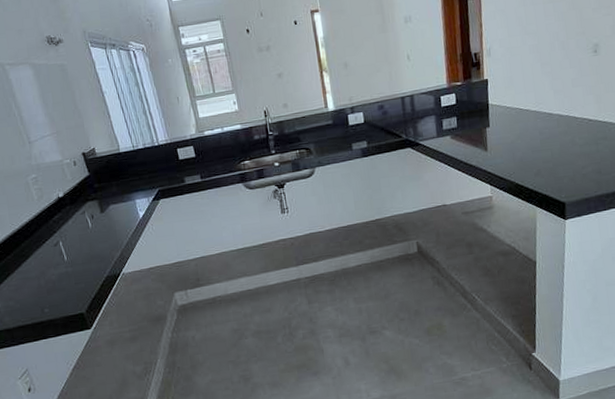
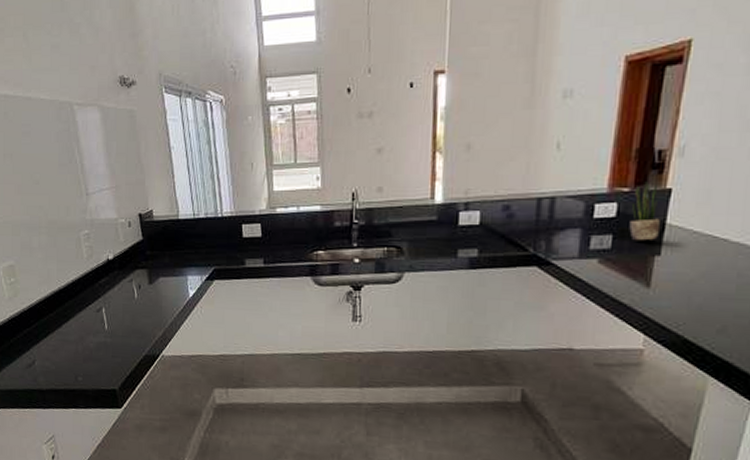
potted plant: none [464,76,487,119] -> present [629,181,661,241]

